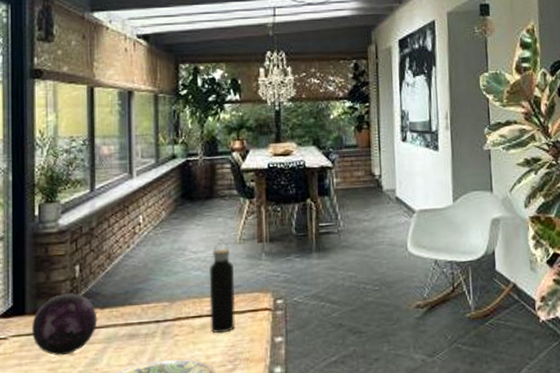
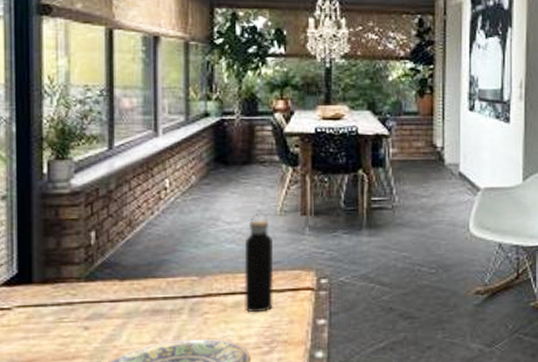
decorative orb: present [32,293,98,356] -> none [40,262,116,330]

